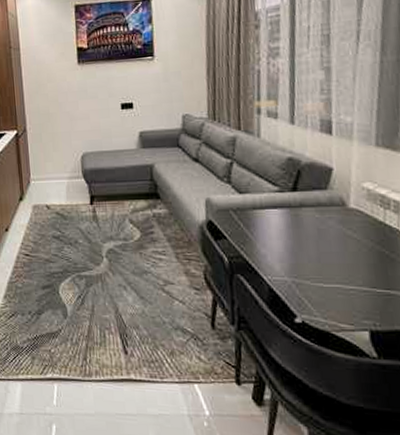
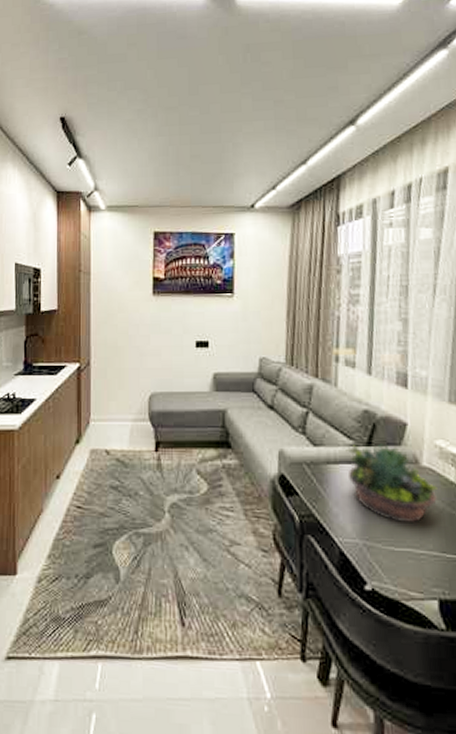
succulent planter: none [271,189,366,262] -> present [346,444,437,524]

